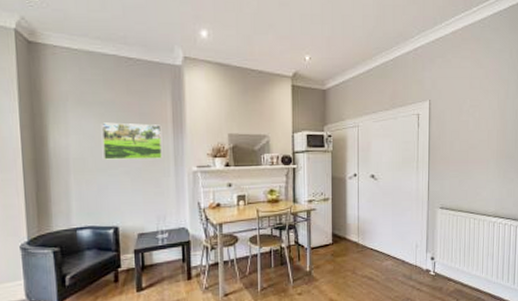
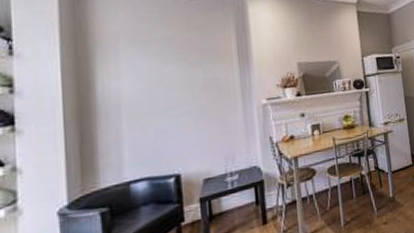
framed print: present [102,122,162,160] -> none [159,59,228,101]

